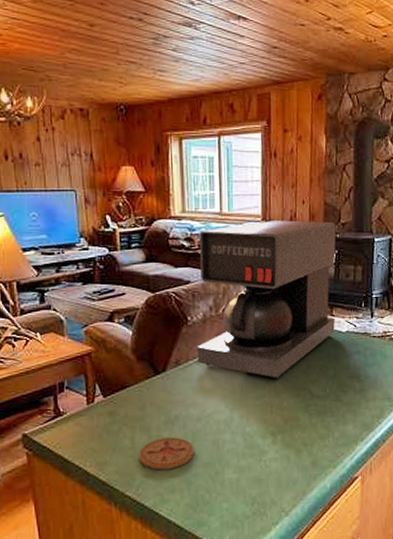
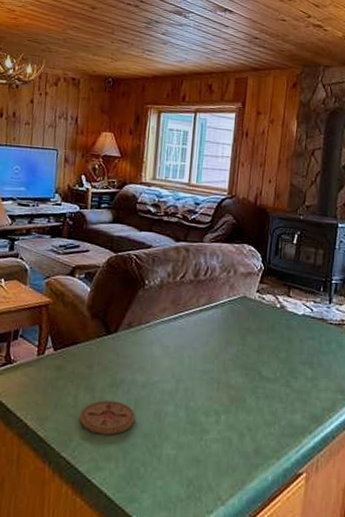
coffee maker: present [197,220,336,380] -> none [149,195,300,355]

